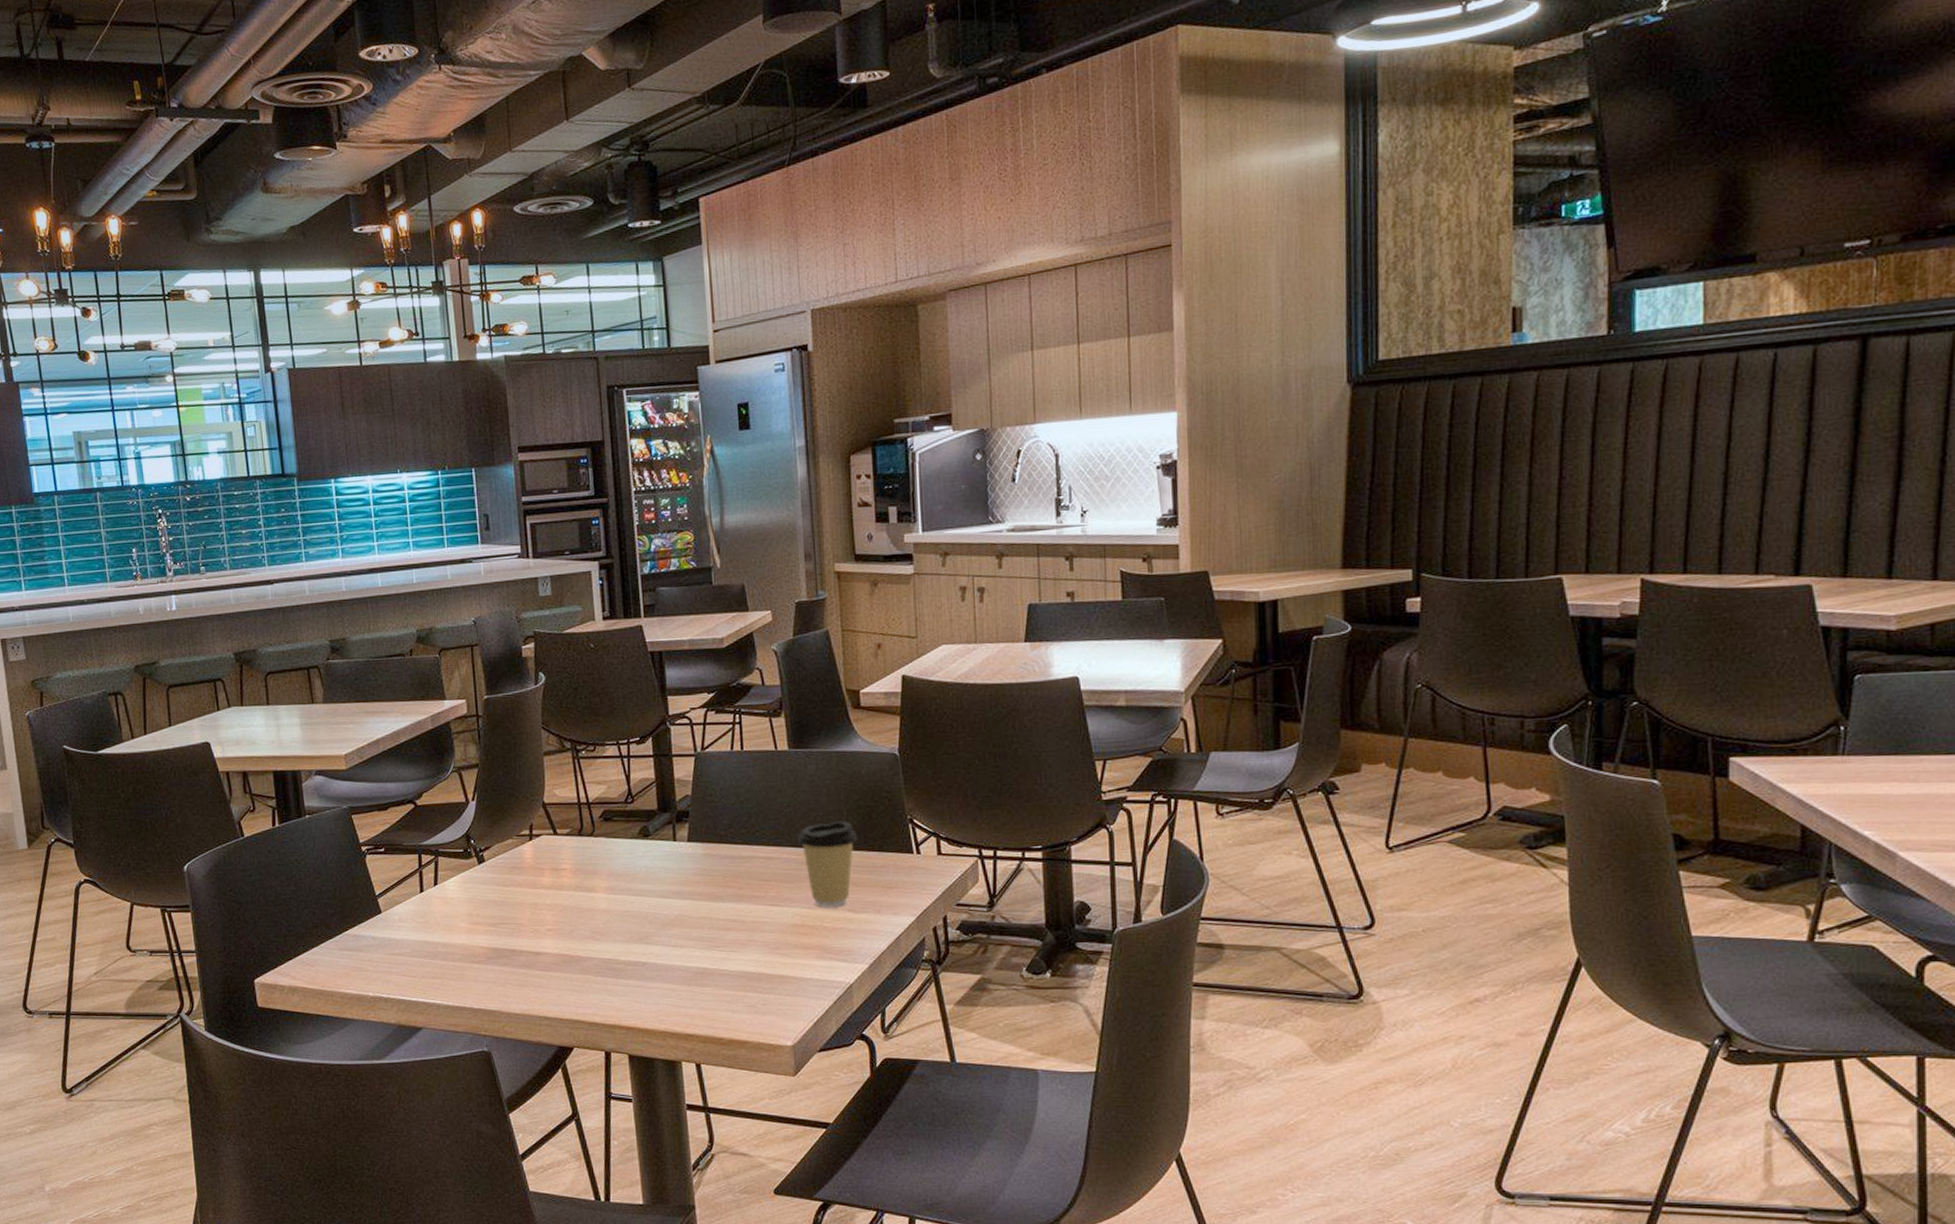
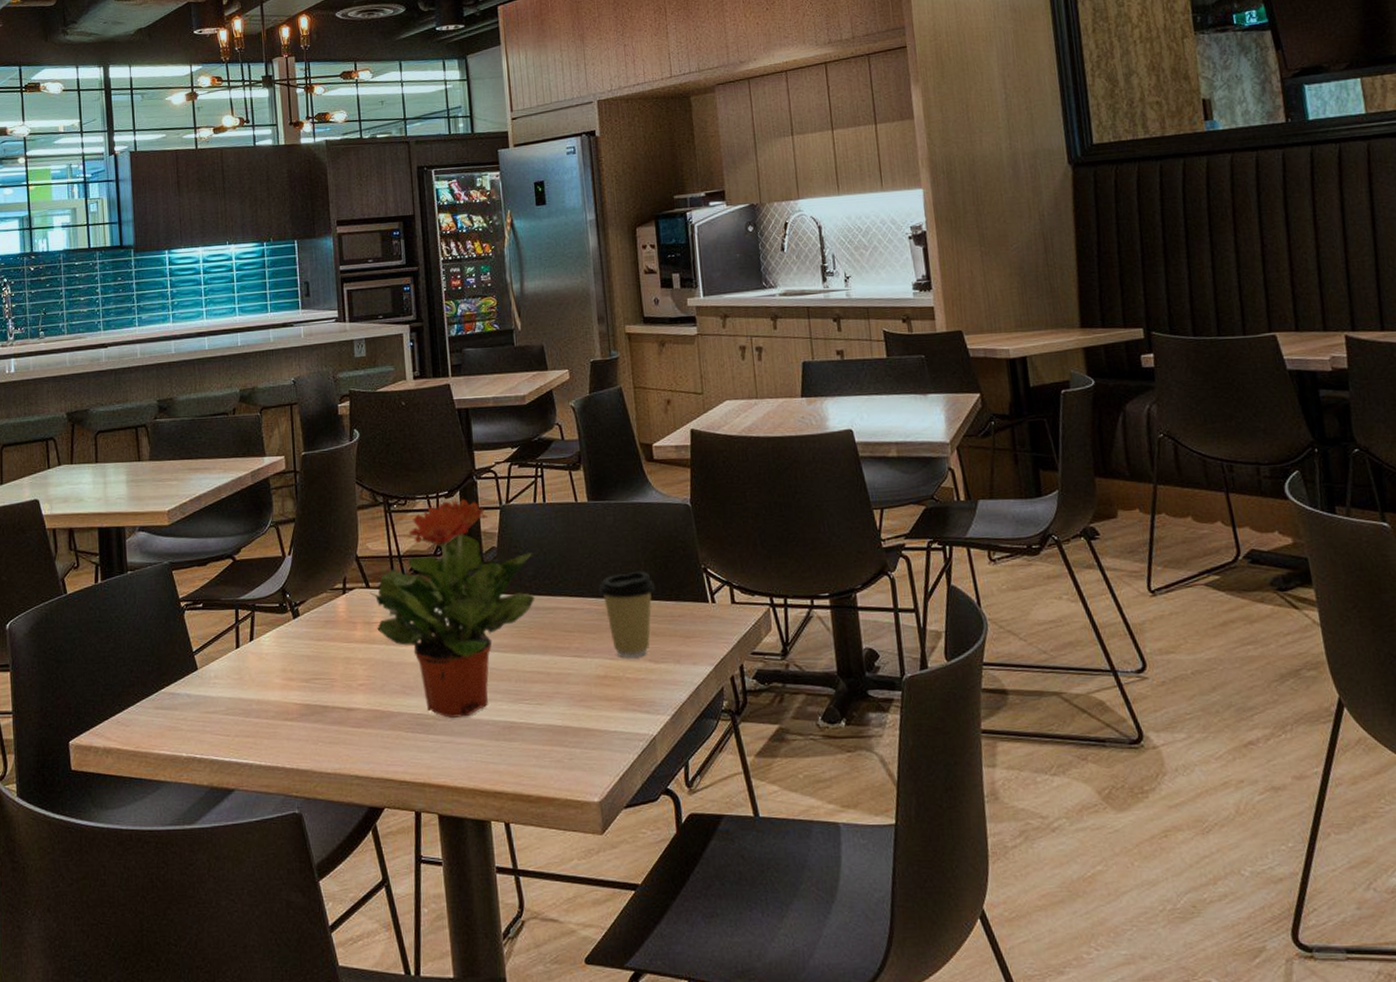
potted plant: none [556,745,731,963] -> present [369,499,535,718]

